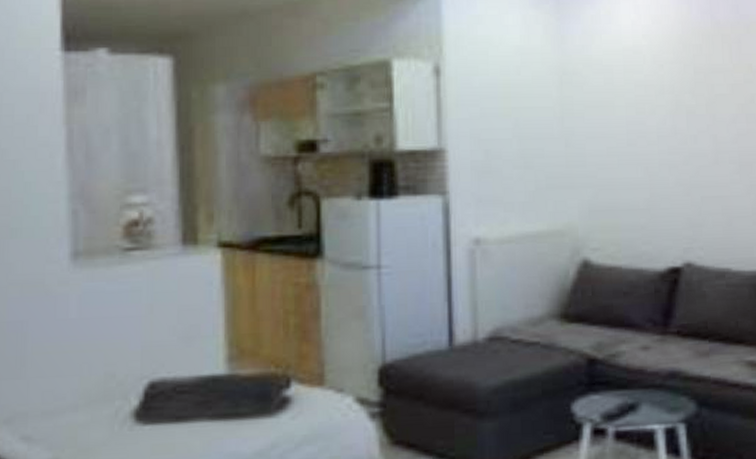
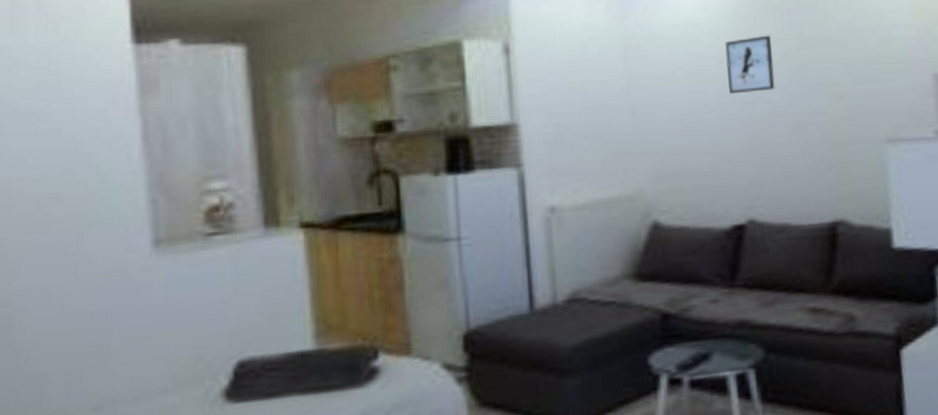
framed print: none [667,65,720,127] -> present [725,35,775,95]

